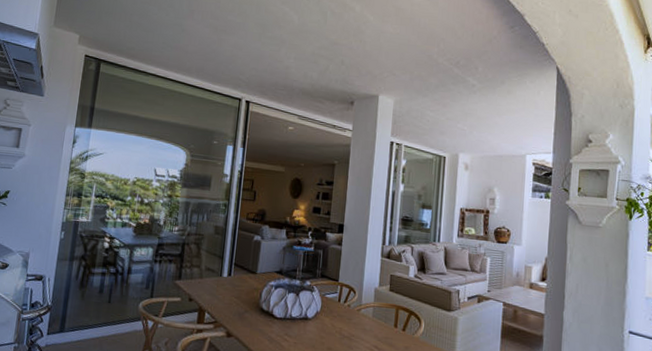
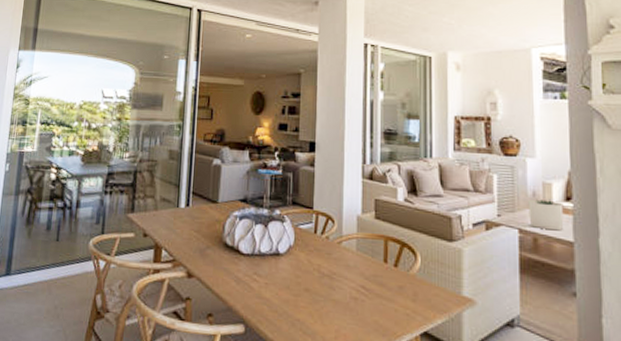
planter: none [512,279,539,305] -> present [528,199,564,231]

